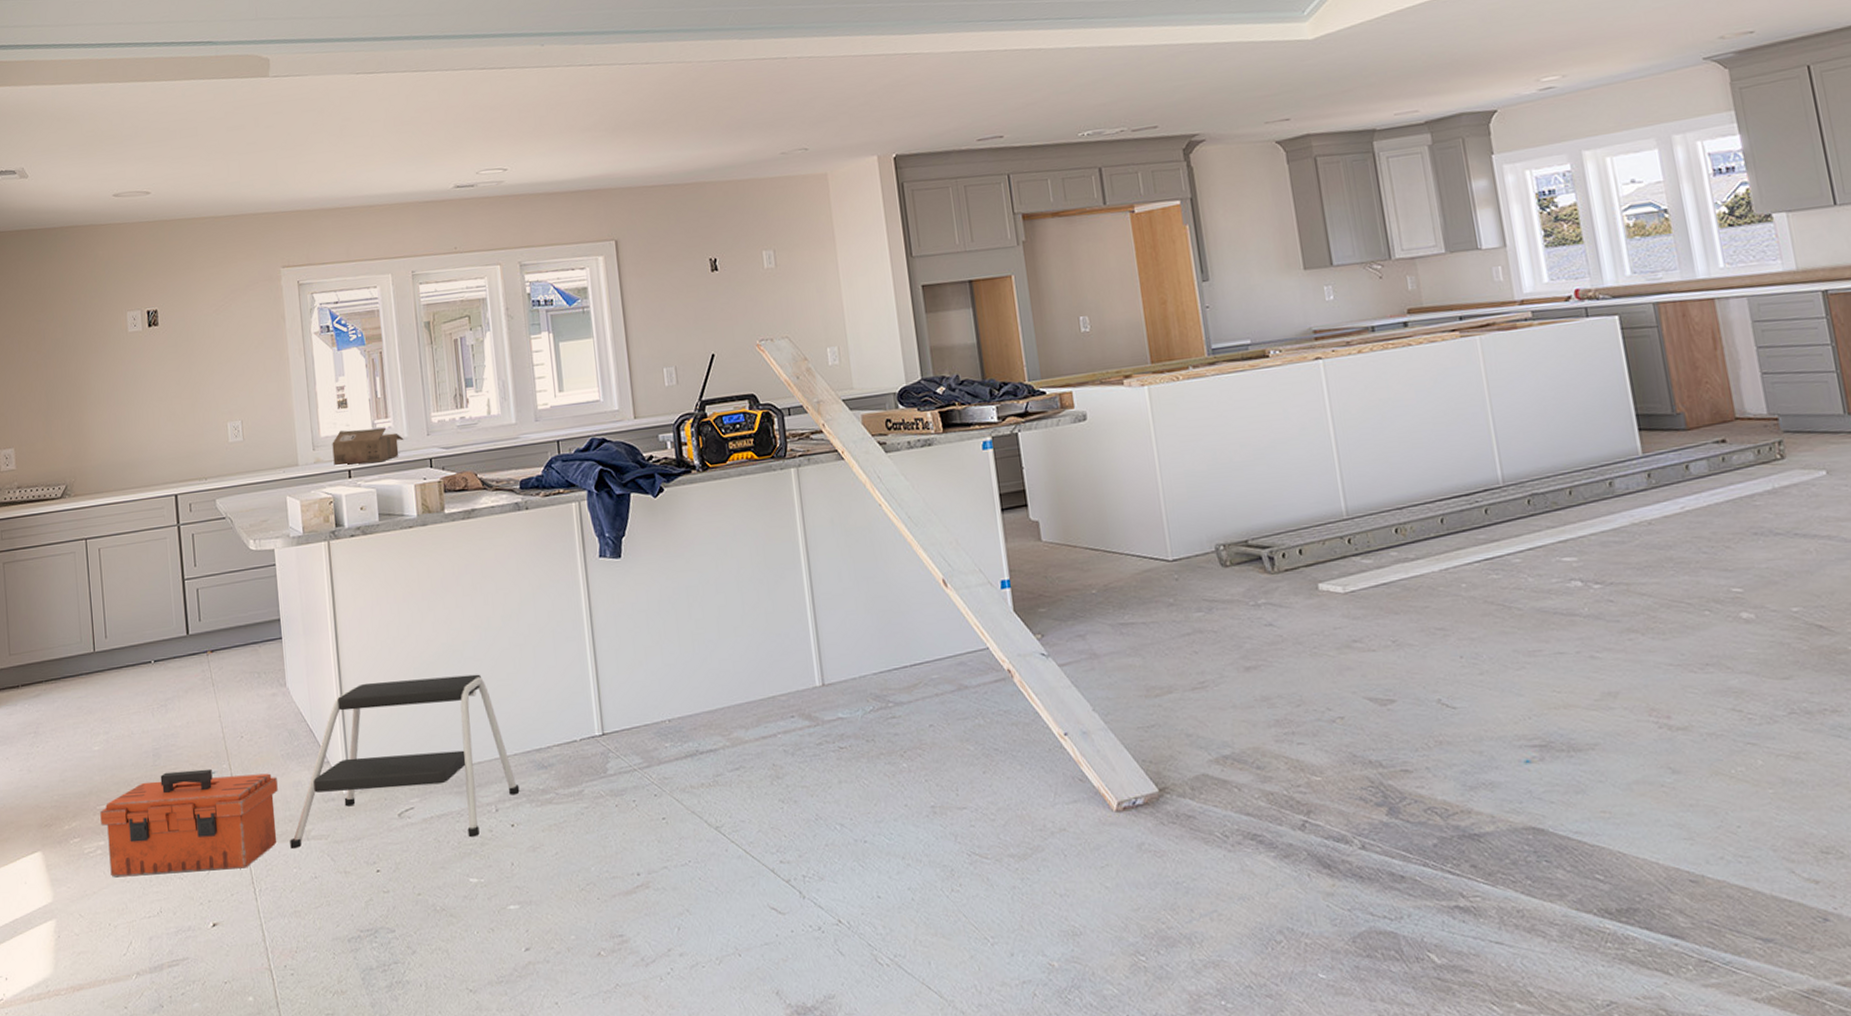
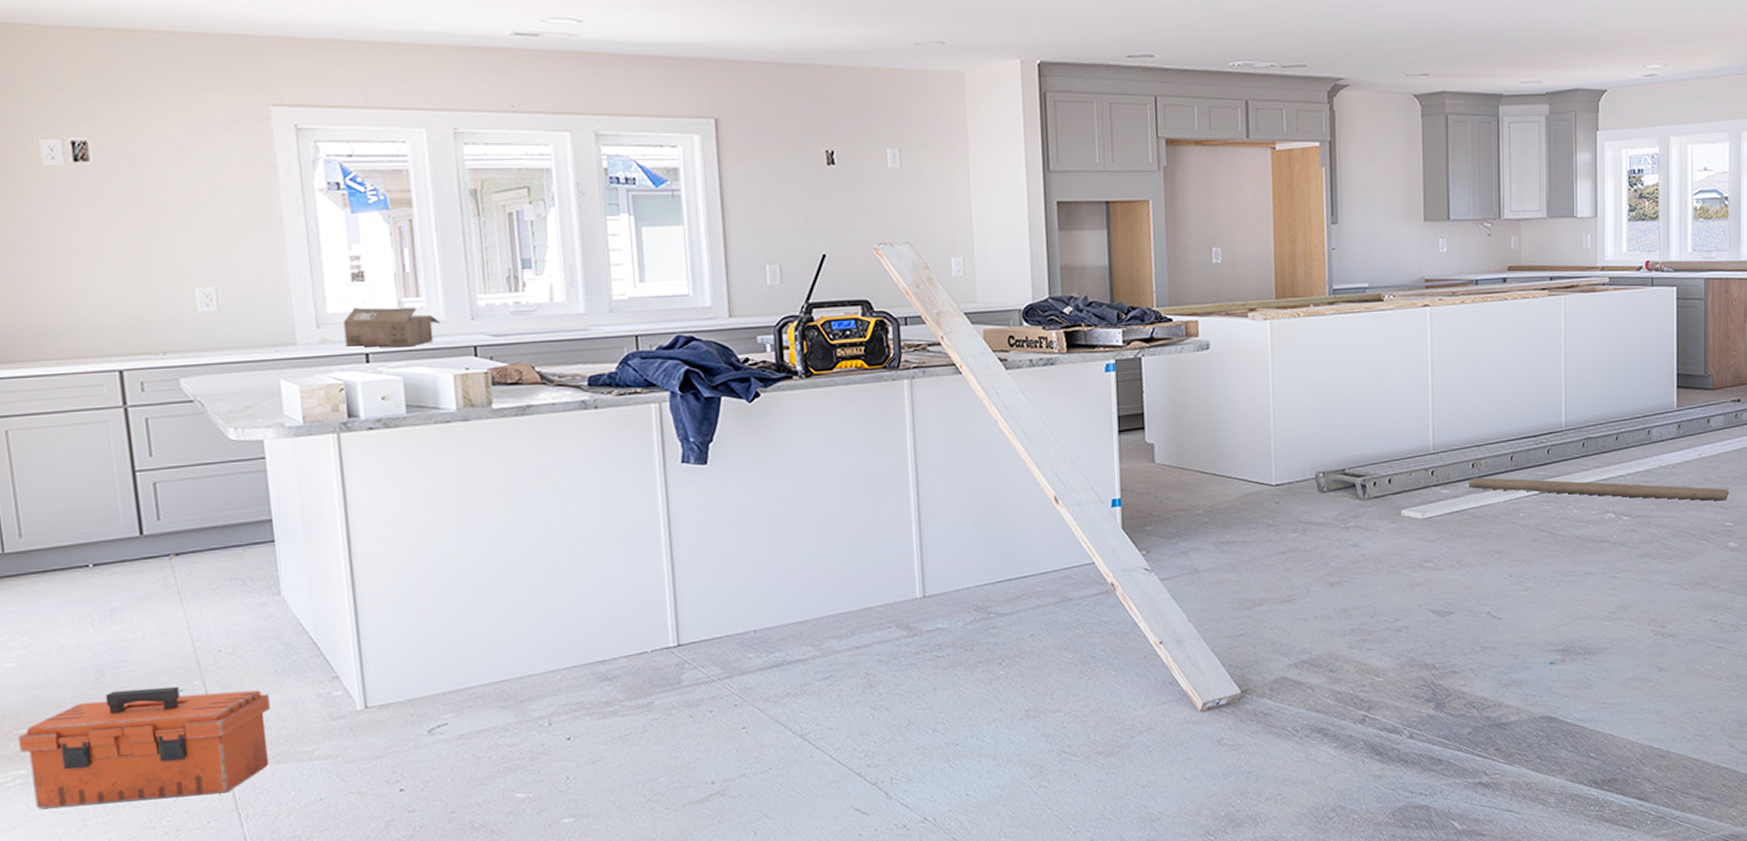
step stool: present [290,674,520,850] -> none [286,583,579,771]
wooden plank: none [1394,544,1731,563] -> present [1469,477,1729,501]

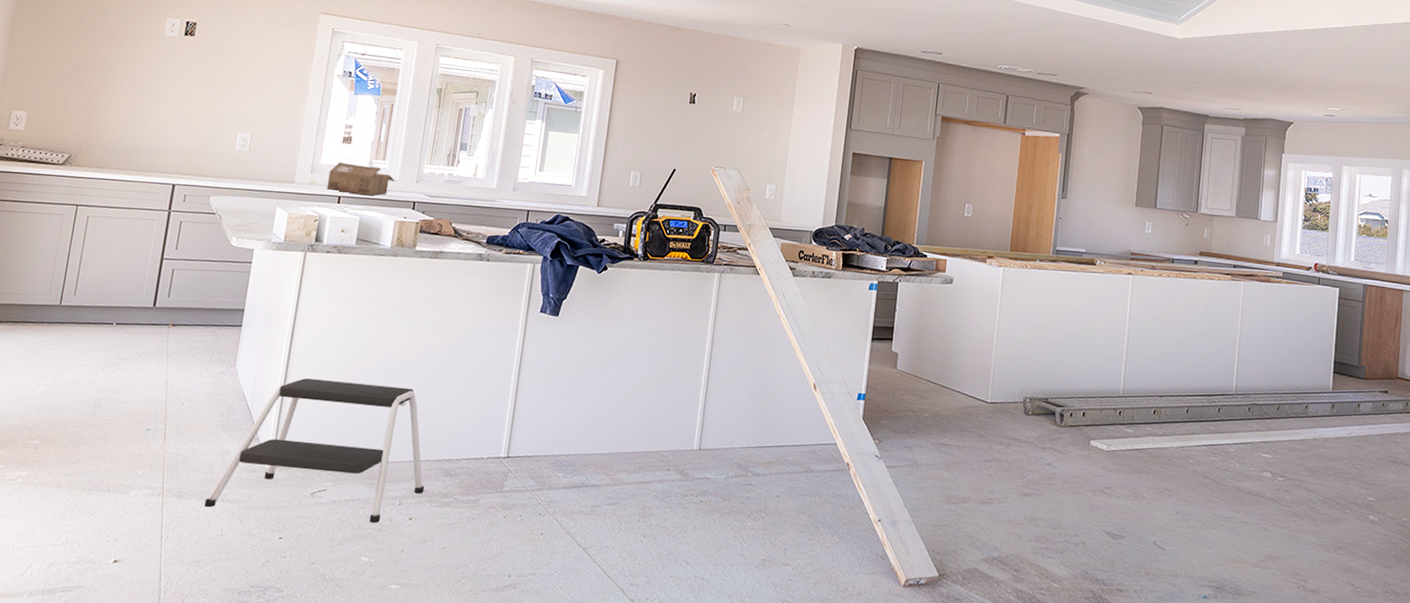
toolbox: present [18,686,270,809] -> none [26,422,207,517]
step stool: none [286,583,579,771] -> present [204,378,425,524]
wooden plank: present [1469,477,1729,501] -> none [1149,422,1373,478]

